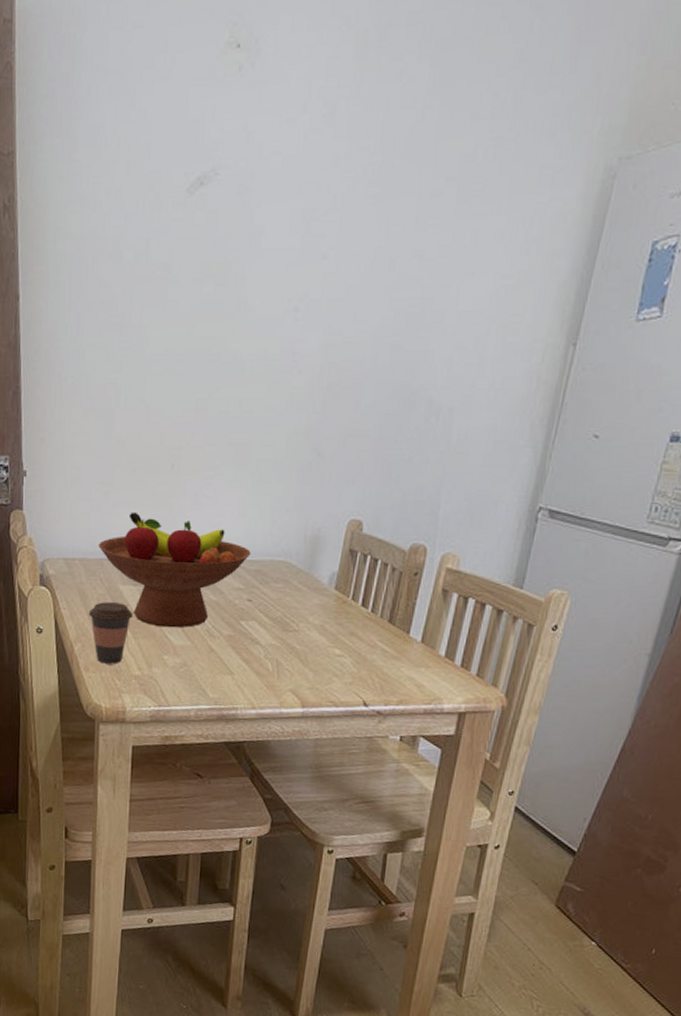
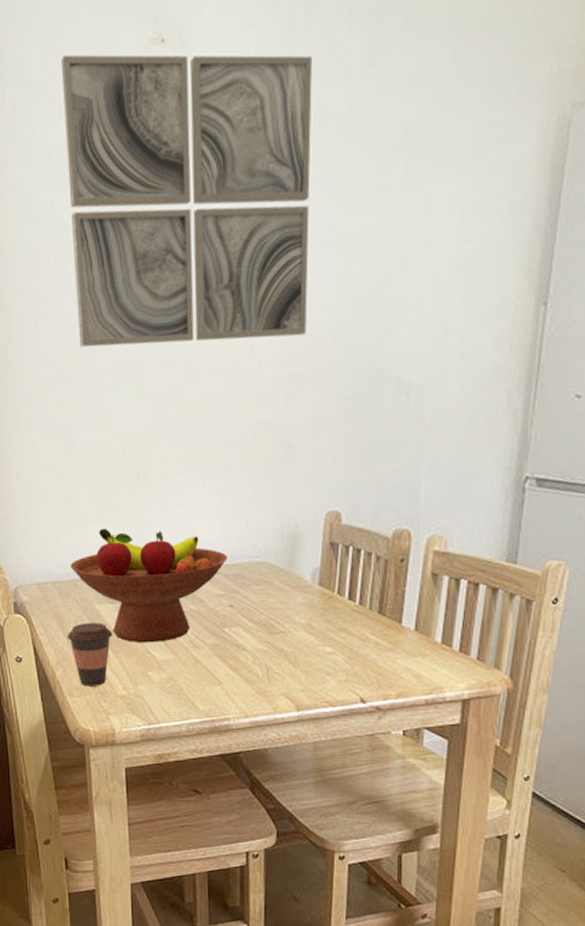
wall art: none [128,47,379,348] -> present [61,54,312,347]

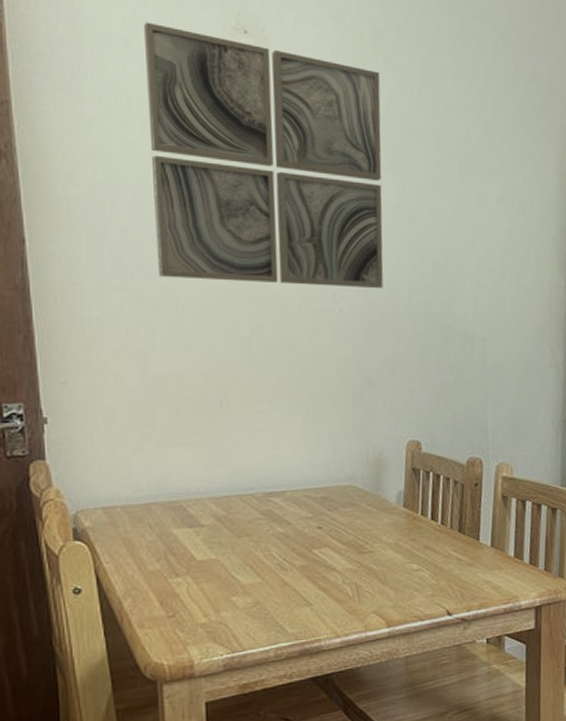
coffee cup: present [66,622,112,687] -> none [137,547,191,617]
fruit bowl: present [70,528,228,643] -> none [144,451,315,568]

